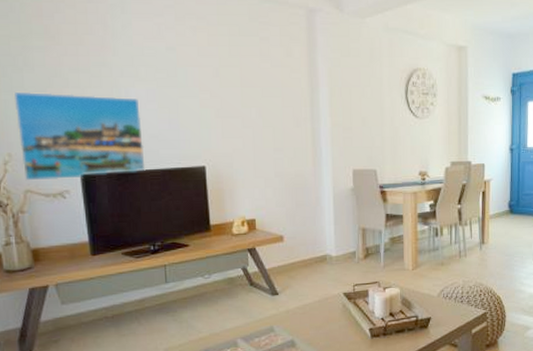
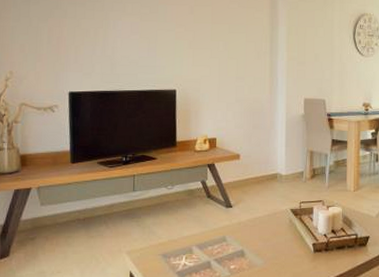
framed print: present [13,91,146,181] -> none [20,19,125,96]

